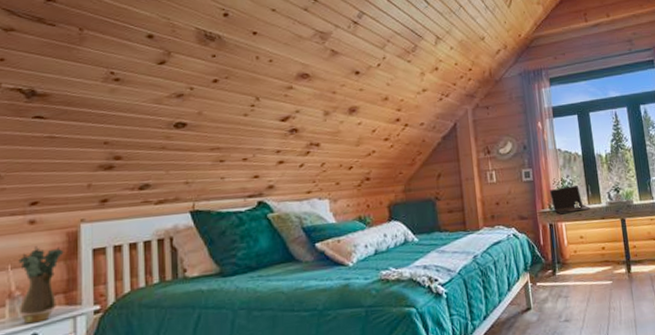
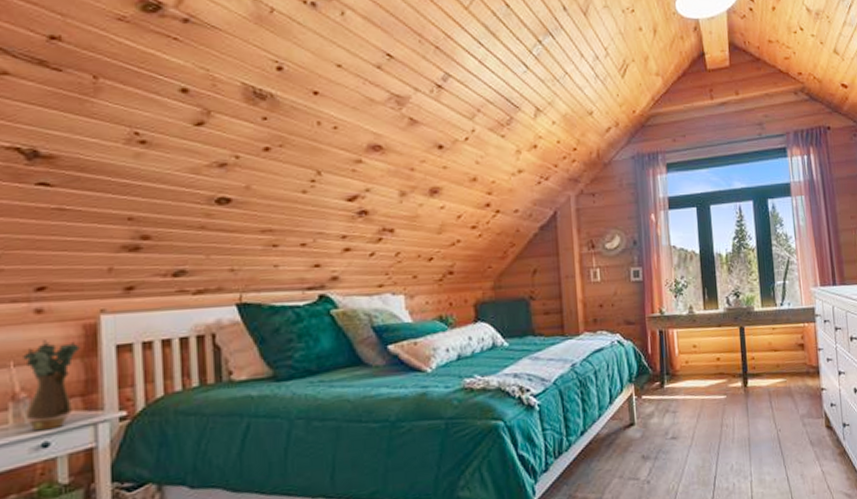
laptop: present [549,184,590,215] -> none [660,287,706,320]

